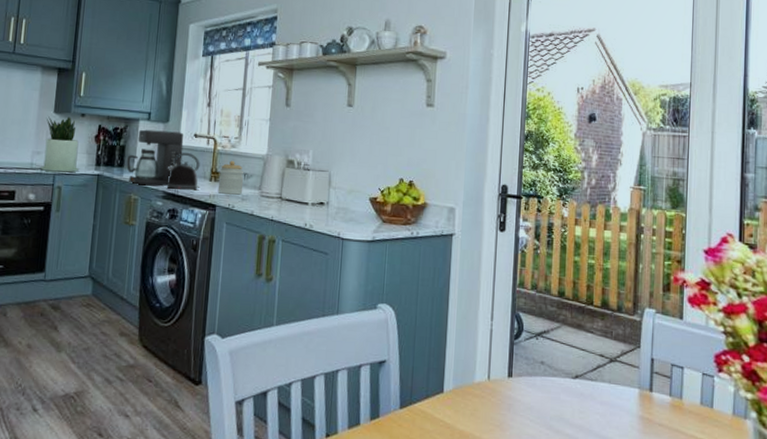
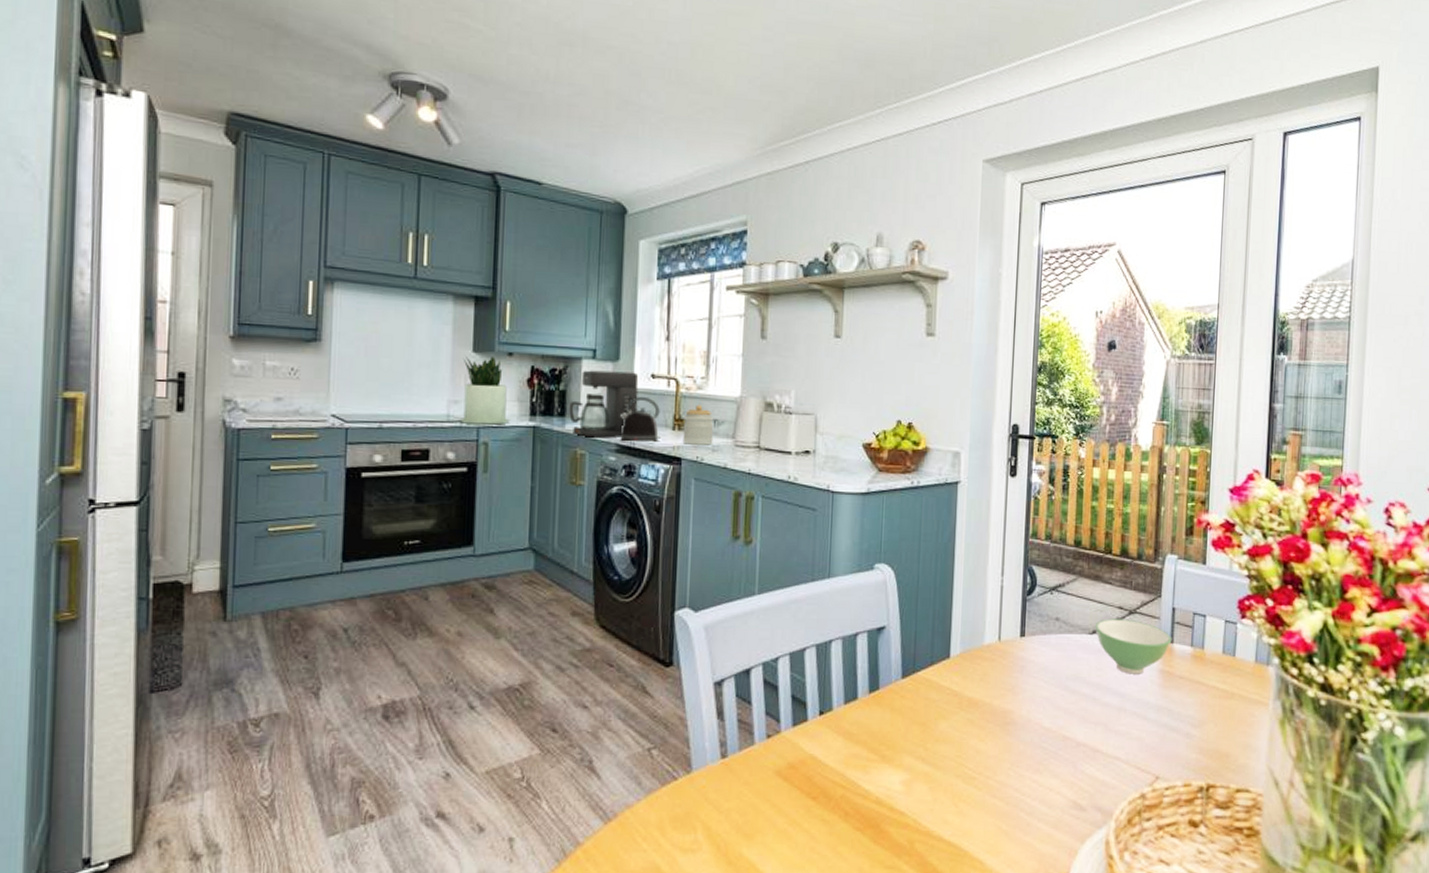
bowl: none [578,365,651,419] -> present [1095,619,1172,674]

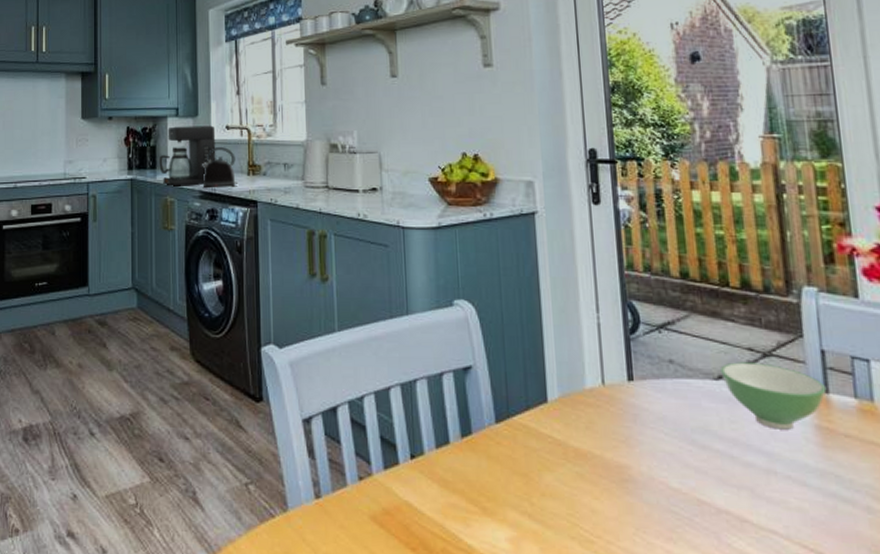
planter: present [459,356,510,425] -> none [73,121,112,180]
jar: present [682,404,714,446] -> none [256,150,285,189]

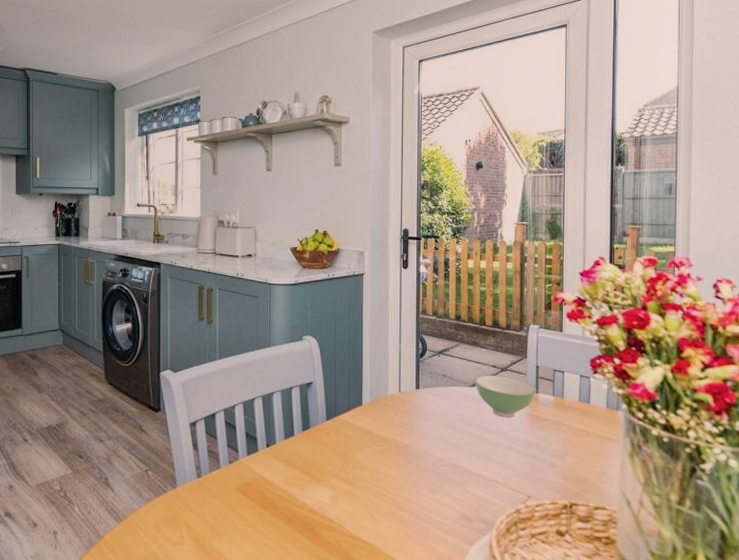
coffee maker: present [159,125,216,186] -> none [82,203,129,251]
kettle: present [201,146,237,189] -> none [116,220,145,253]

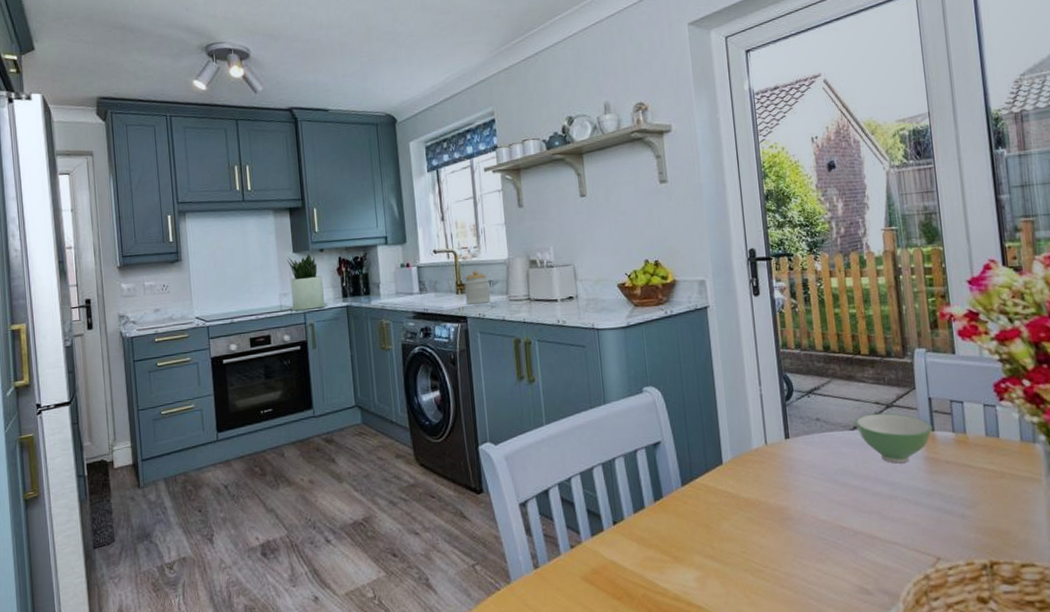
planter: none [9,196,43,244] -> present [287,254,328,311]
jar: none [161,224,182,254] -> present [464,270,491,305]

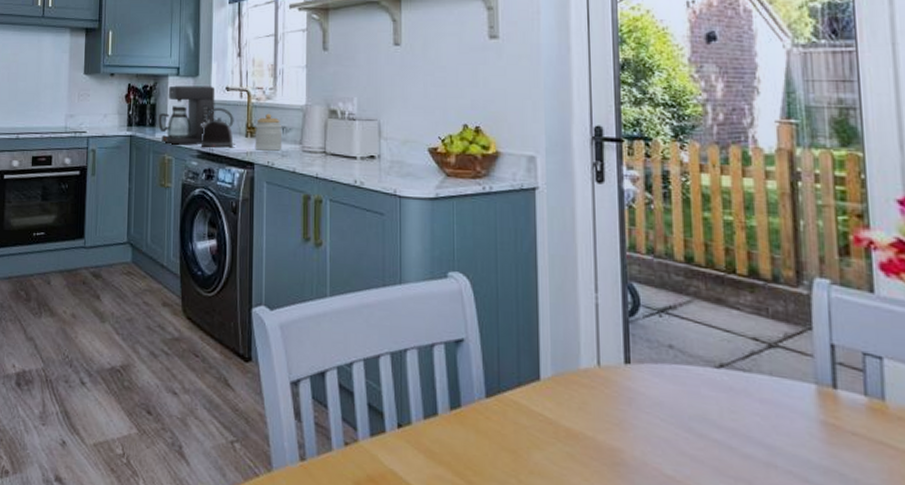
planter: present [287,254,328,311] -> none [73,77,112,135]
coffee maker: none [372,250,426,310] -> present [158,85,216,145]
kettle: none [412,269,447,309] -> present [200,107,235,149]
bowl: present [855,413,933,464] -> none [722,351,835,424]

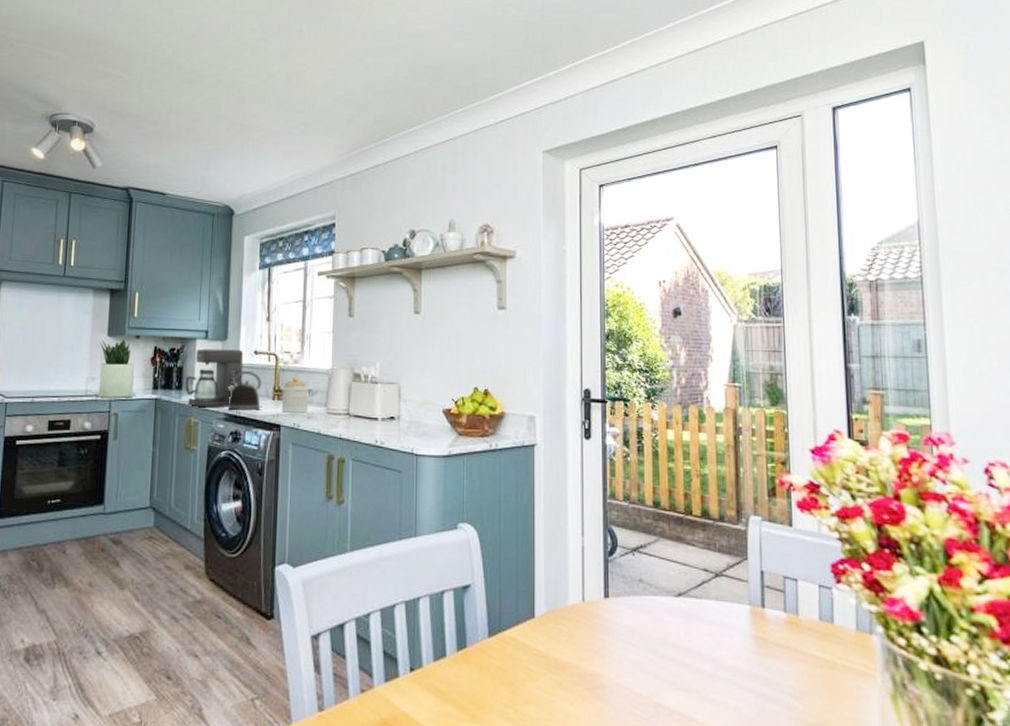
planter: none [73,77,112,135] -> present [95,339,137,398]

